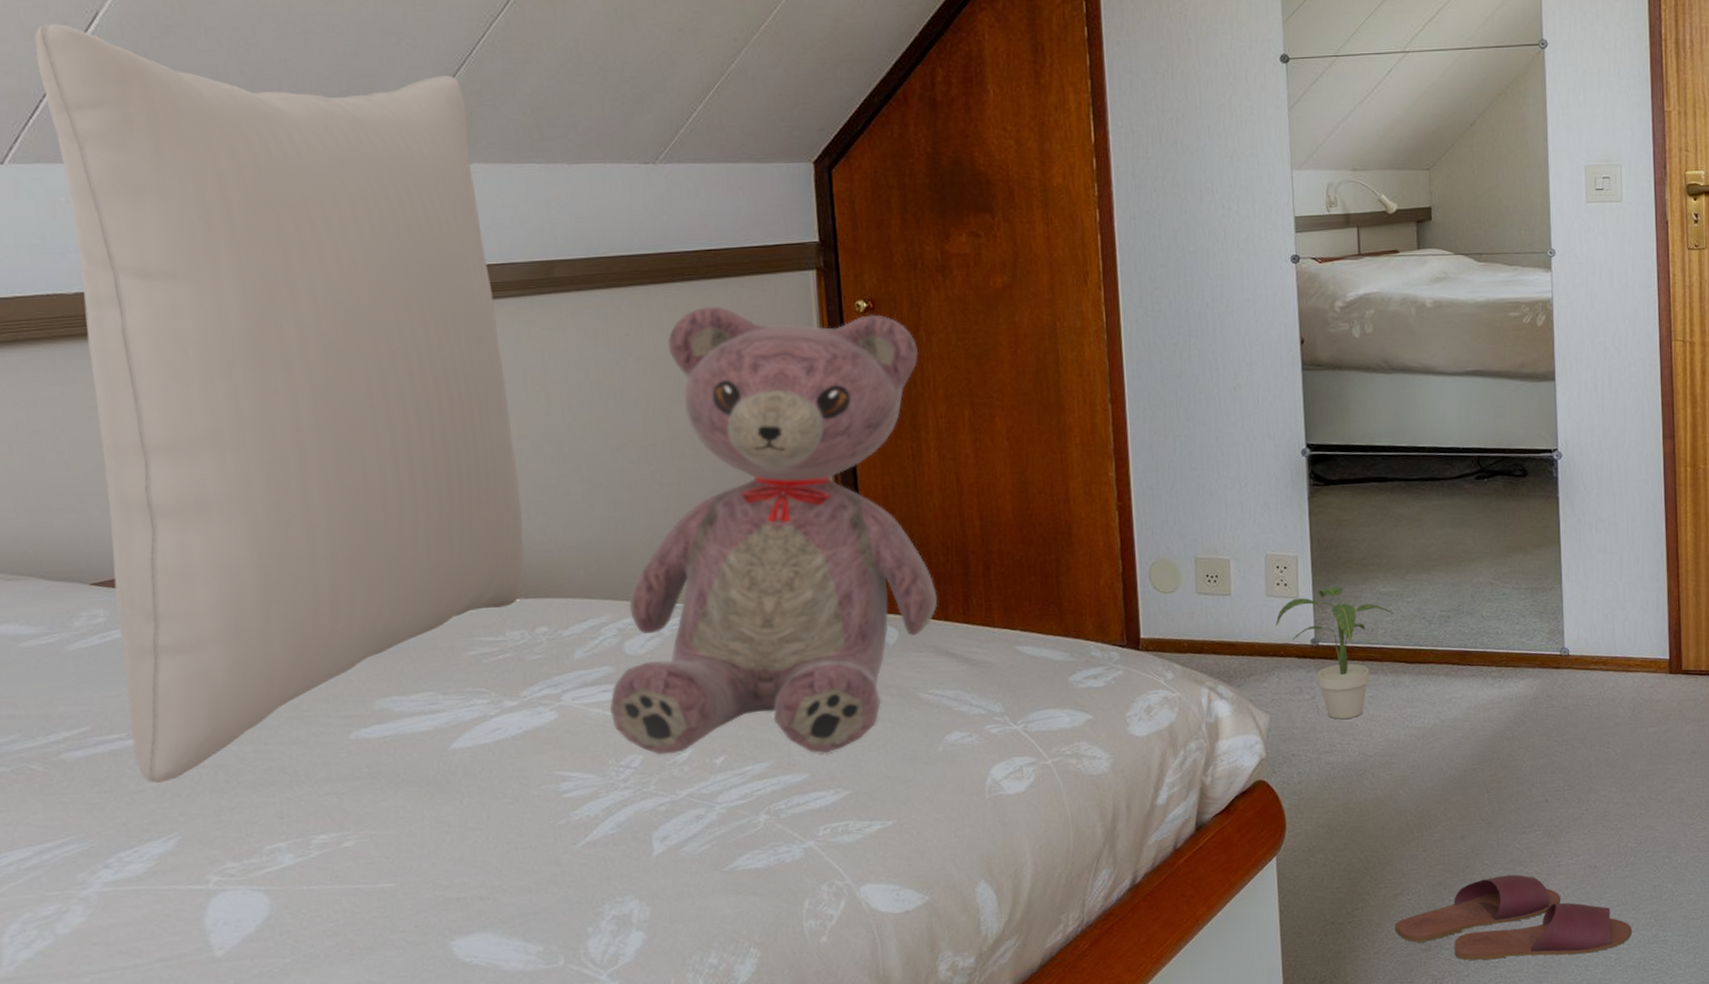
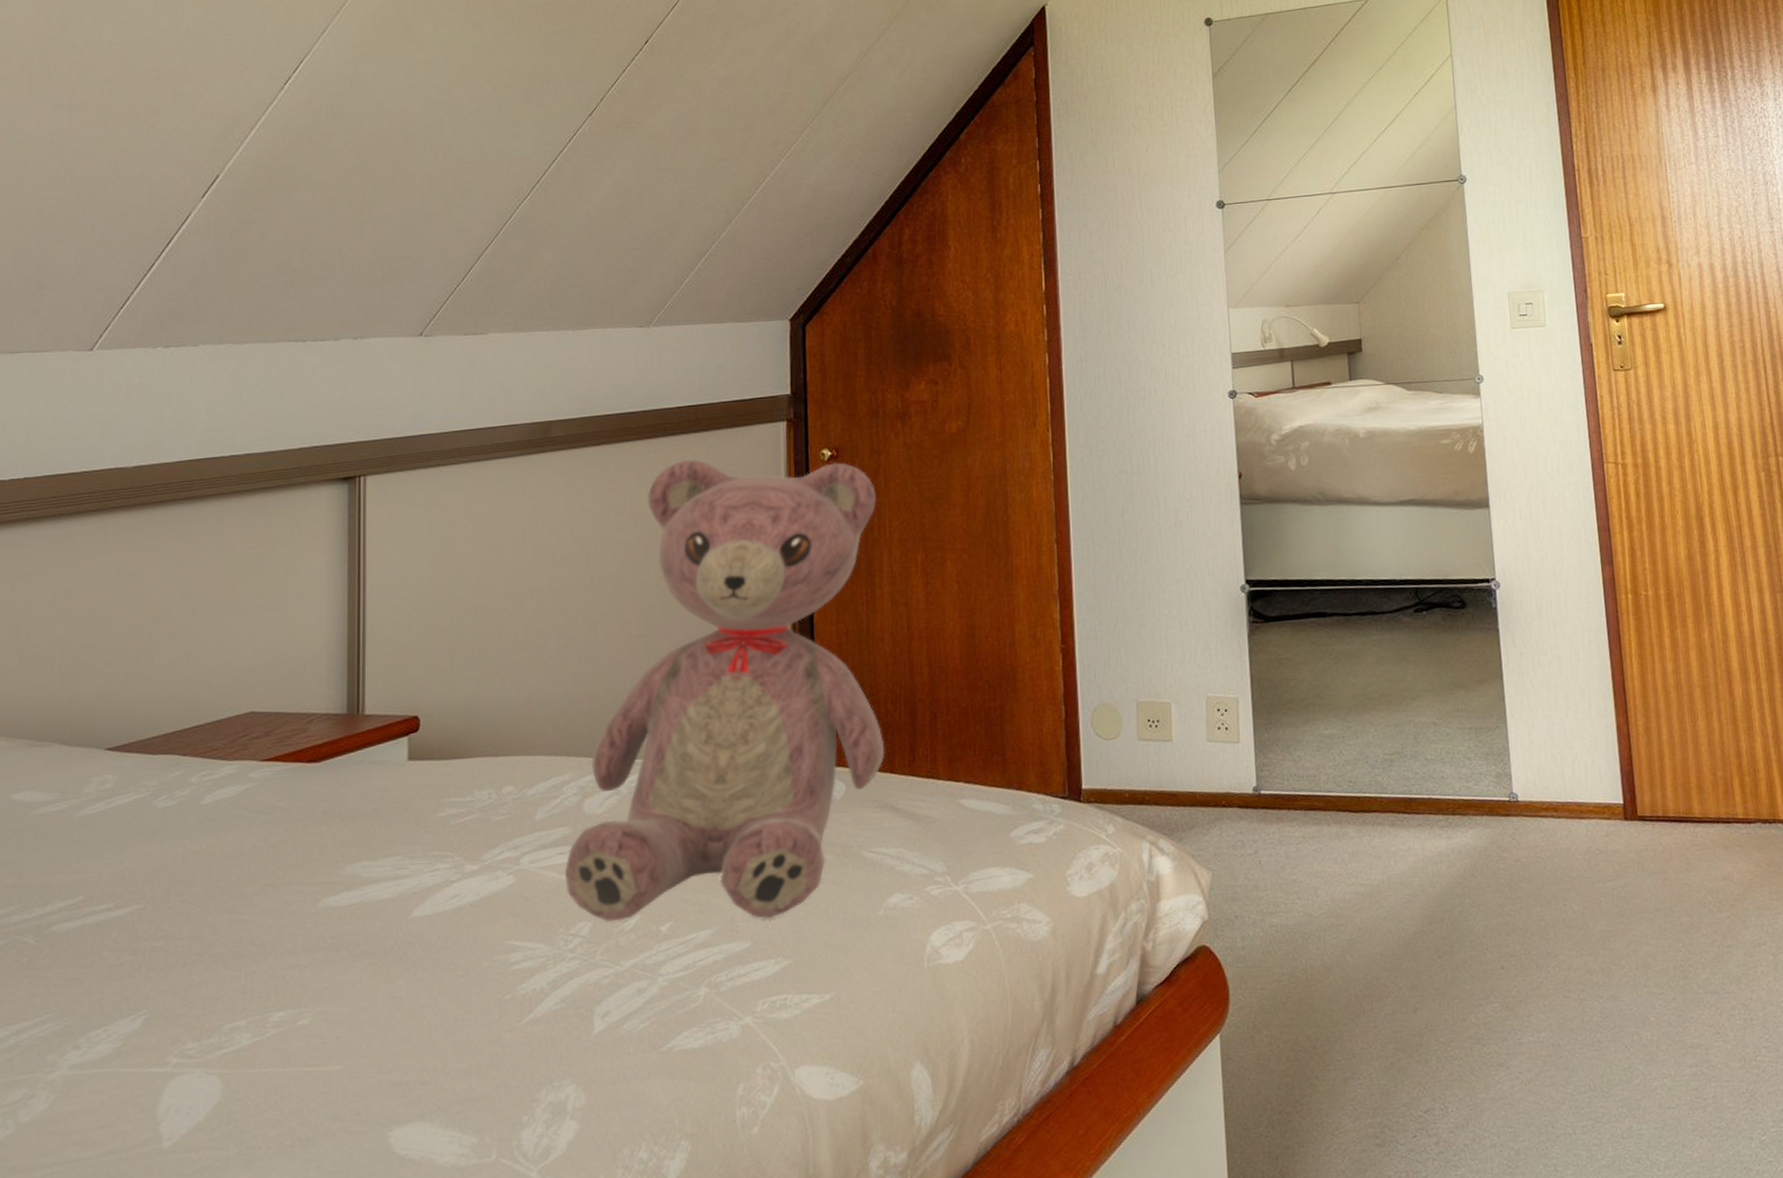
pillow: present [34,23,525,783] -> none [119,224,501,956]
potted plant: present [1274,586,1395,719] -> none [1216,729,1338,876]
slippers: present [1394,874,1632,961] -> none [1346,1054,1603,1158]

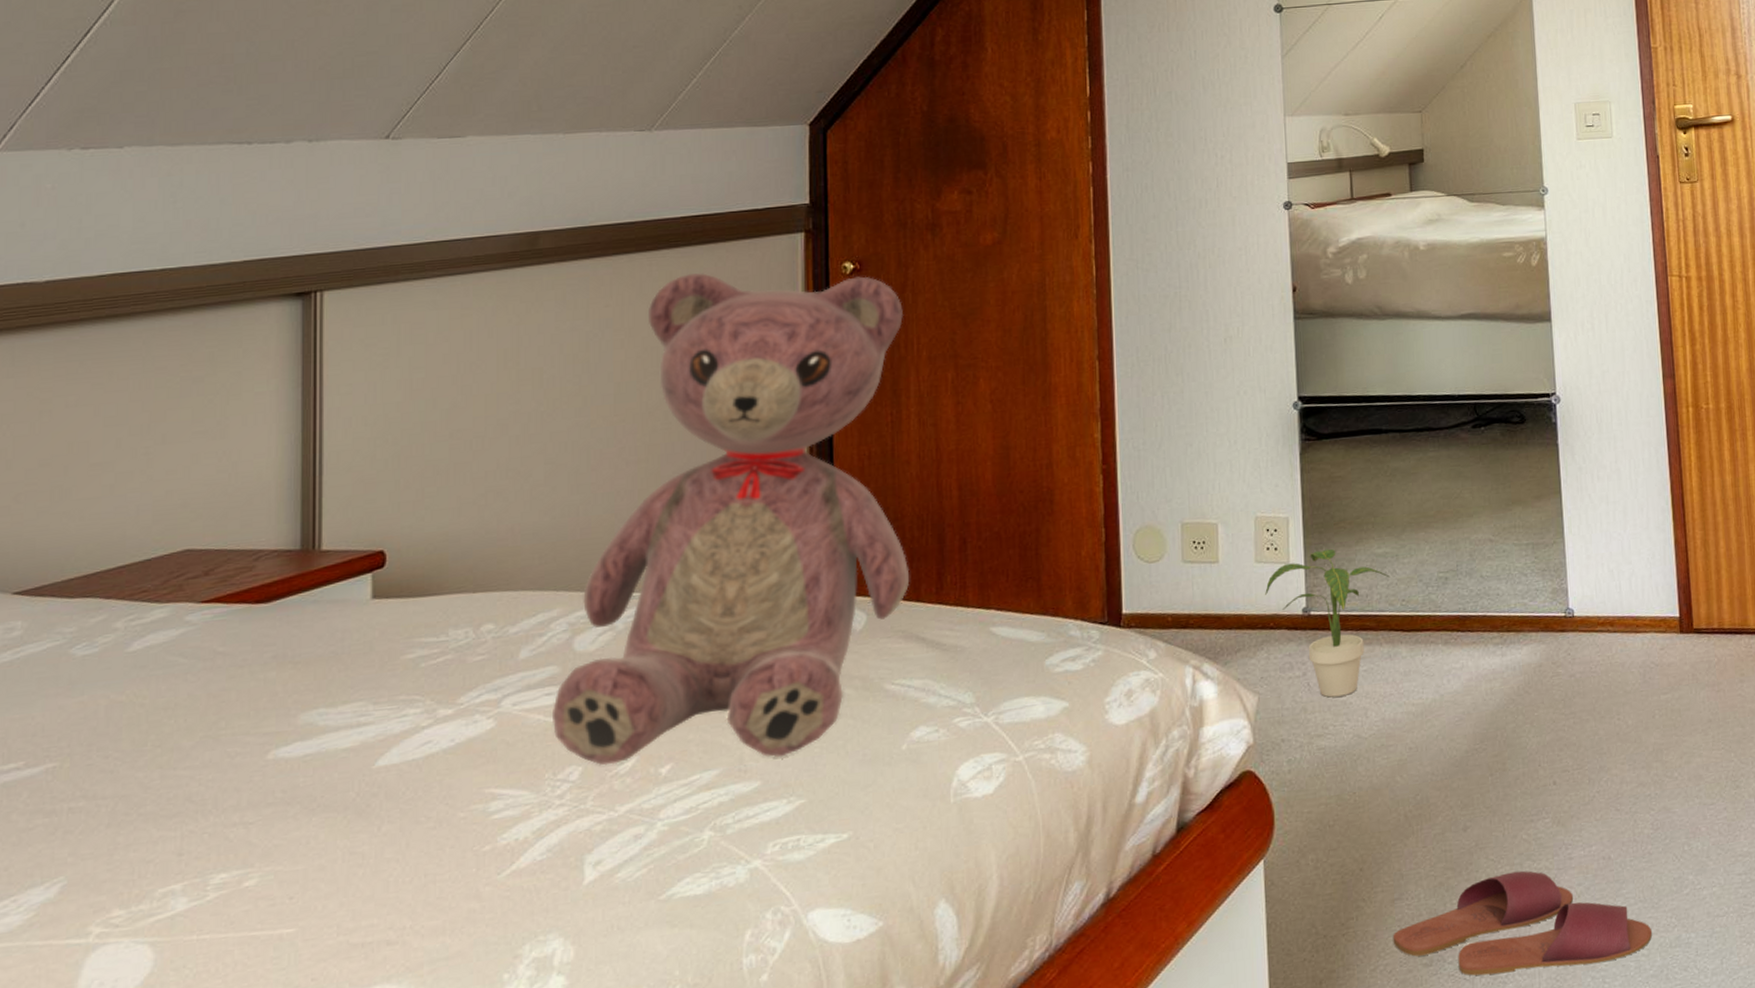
potted plant: none [1216,729,1338,876] -> present [1264,548,1391,698]
slippers: none [1346,1054,1603,1158] -> present [1392,870,1652,976]

